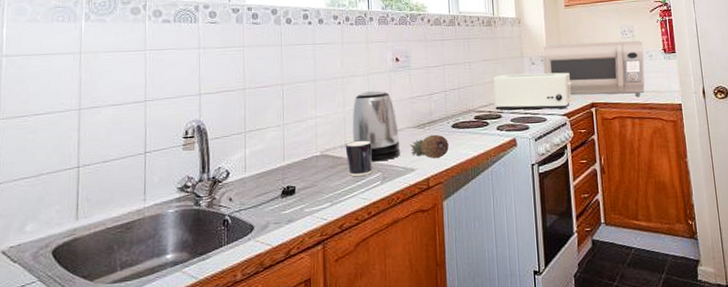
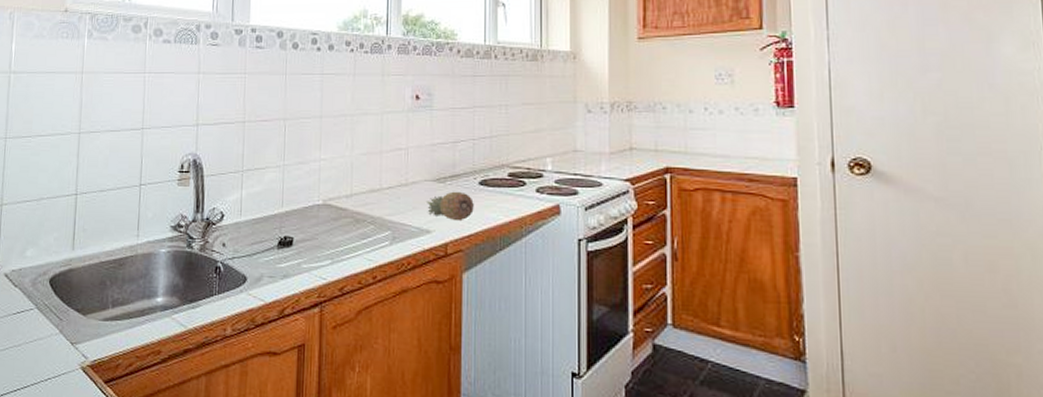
mug: present [345,140,373,177] -> none [351,191,383,234]
kettle: present [352,91,401,162] -> none [360,134,415,218]
toaster: present [492,72,572,110] -> none [534,123,640,173]
microwave: present [542,40,645,98] -> none [602,87,746,165]

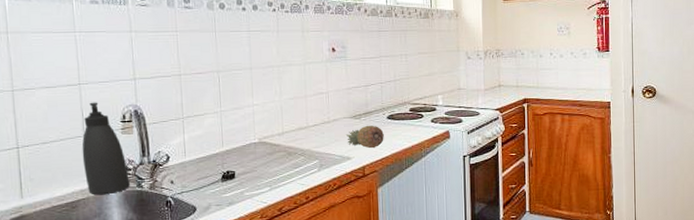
soap dispenser: none [136,148,180,253] -> present [82,102,130,194]

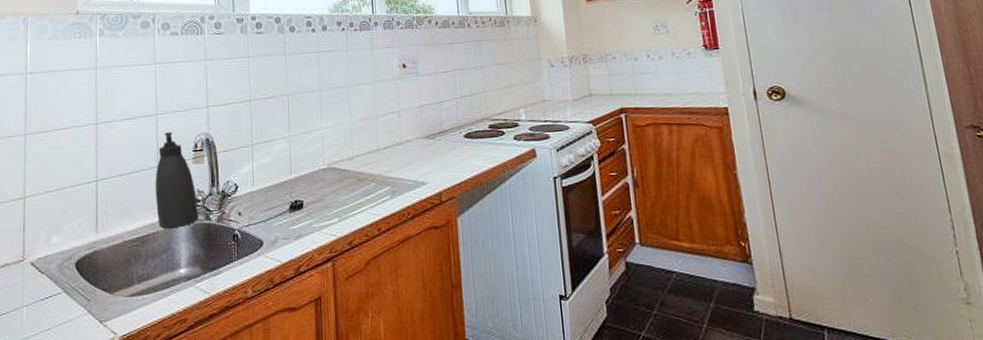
fruit: present [345,125,384,149] -> none [419,145,462,172]

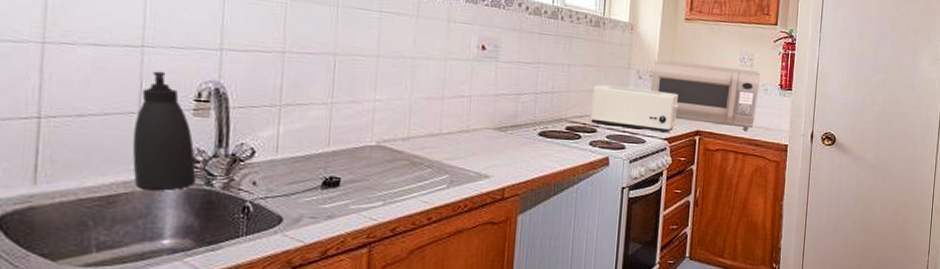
toaster: none [507,74,597,118] -> present [590,84,679,133]
microwave: none [563,36,683,101] -> present [650,59,760,132]

